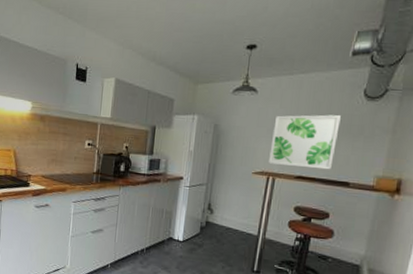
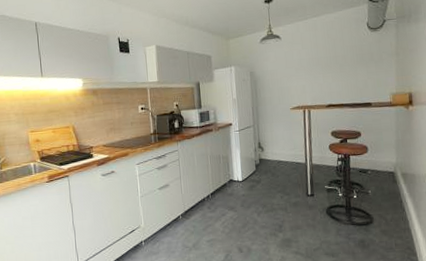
wall art: present [269,114,341,170] -> none [300,47,354,98]

